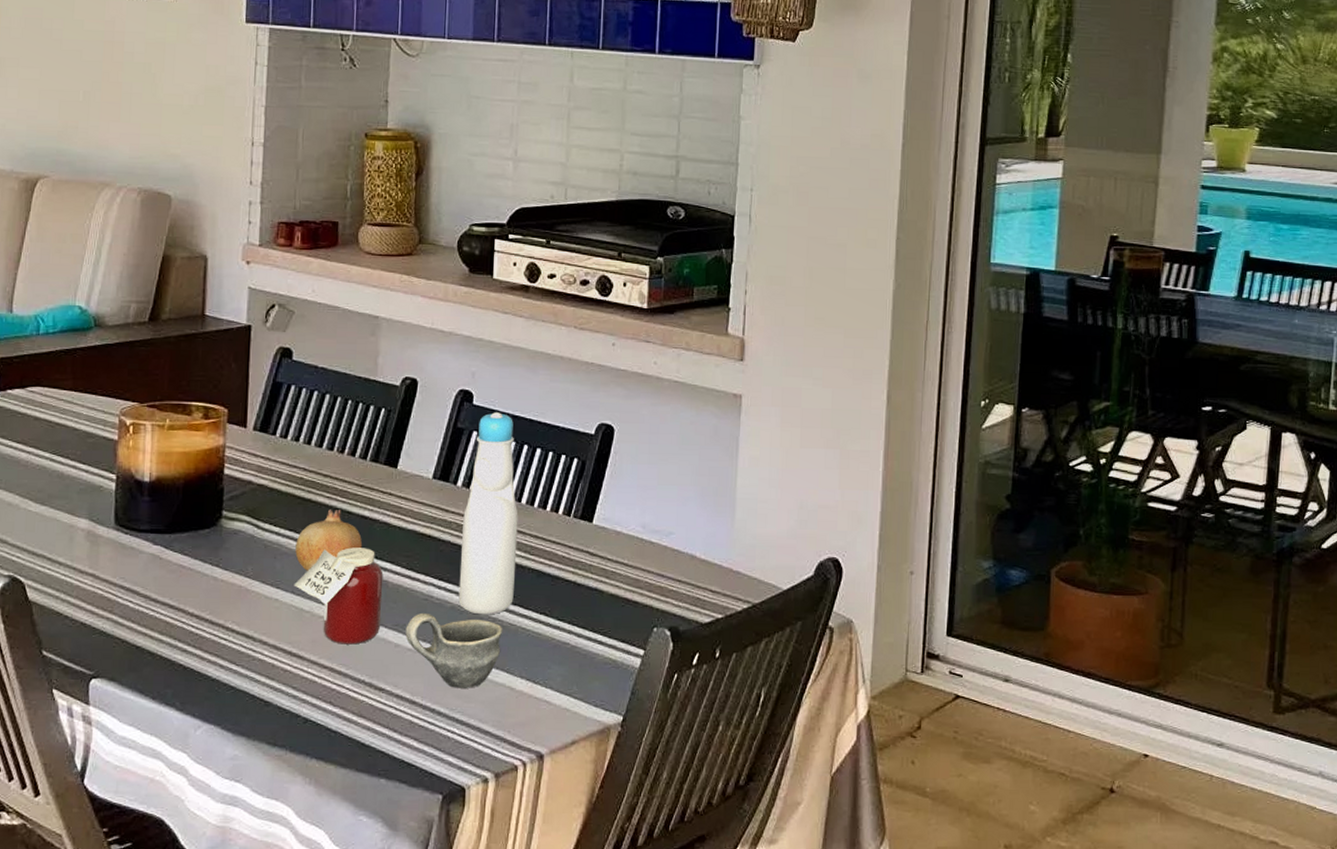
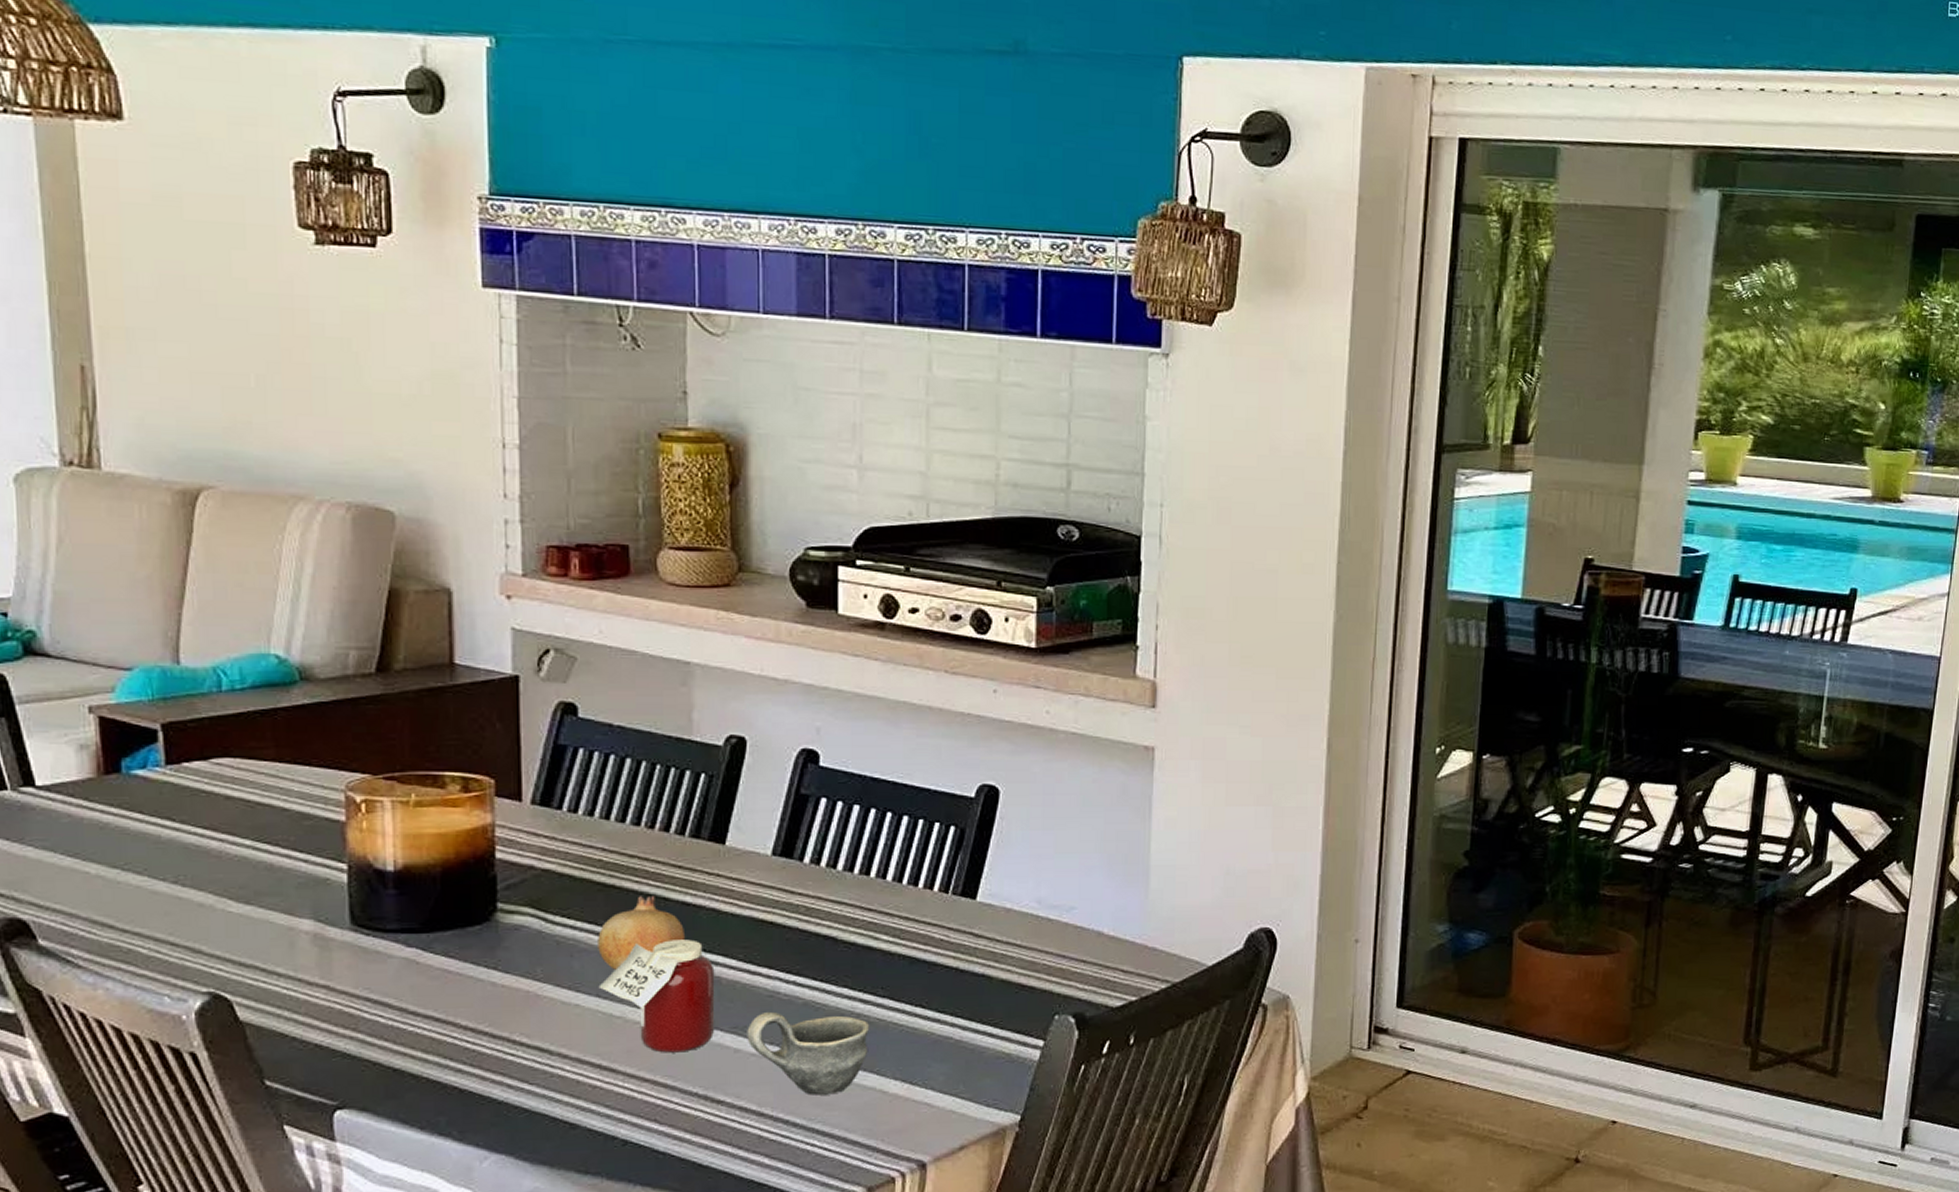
bottle: present [458,412,518,615] -> none [812,775,883,1011]

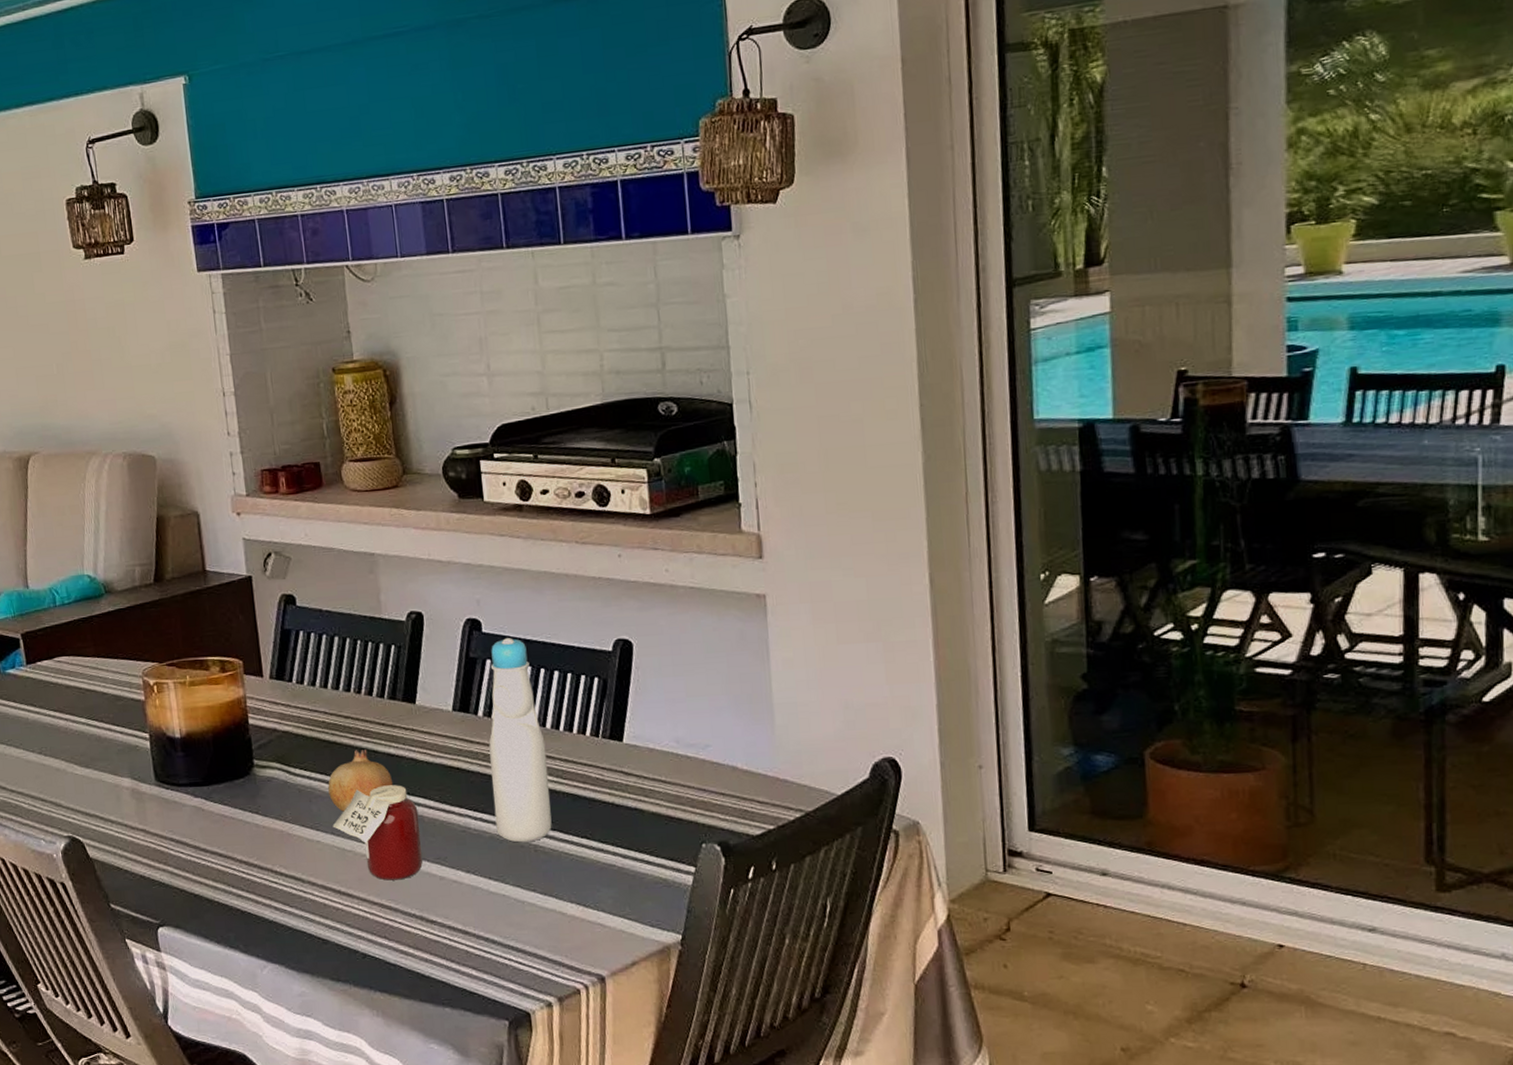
cup: present [747,1011,870,1095] -> none [448,844,547,916]
bottle: none [812,775,883,1011] -> present [489,638,552,843]

